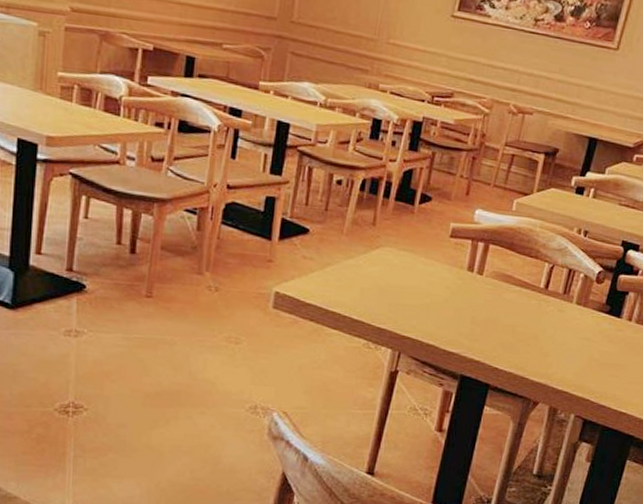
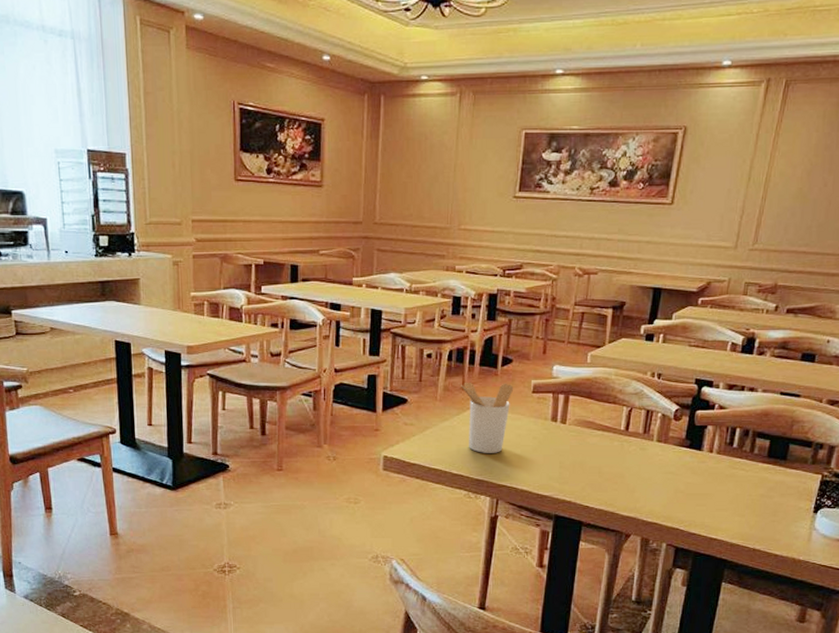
utensil holder: none [369,216,431,301] -> present [458,382,514,453]

